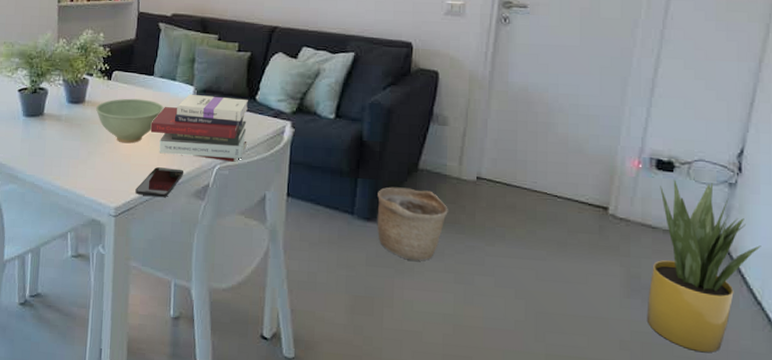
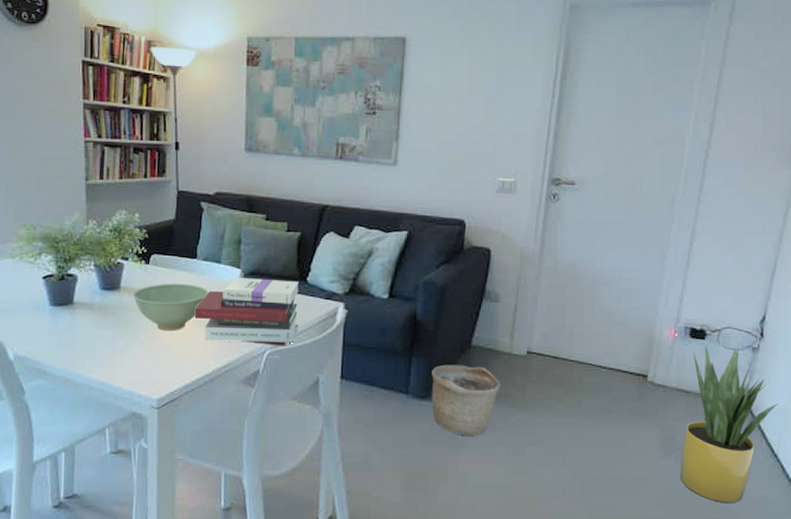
phone: present [135,167,184,198] -> none [180,355,232,386]

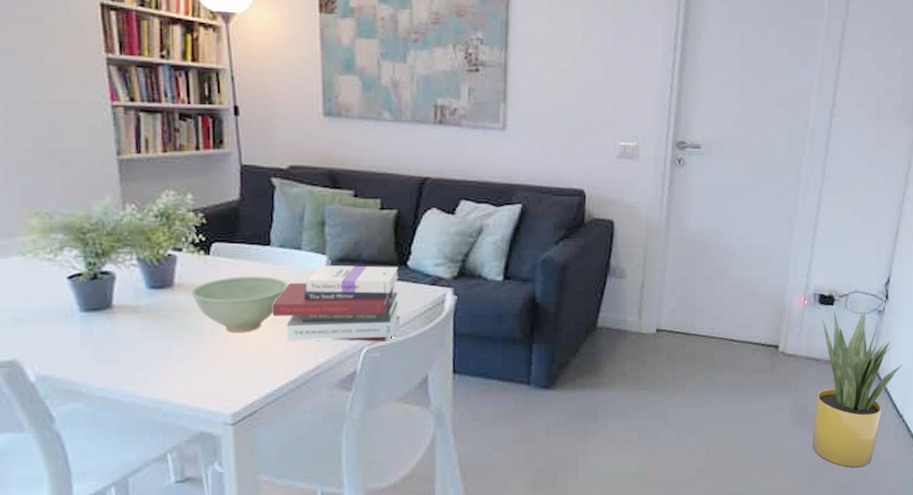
basket: present [431,364,500,436] -> none [555,348,629,424]

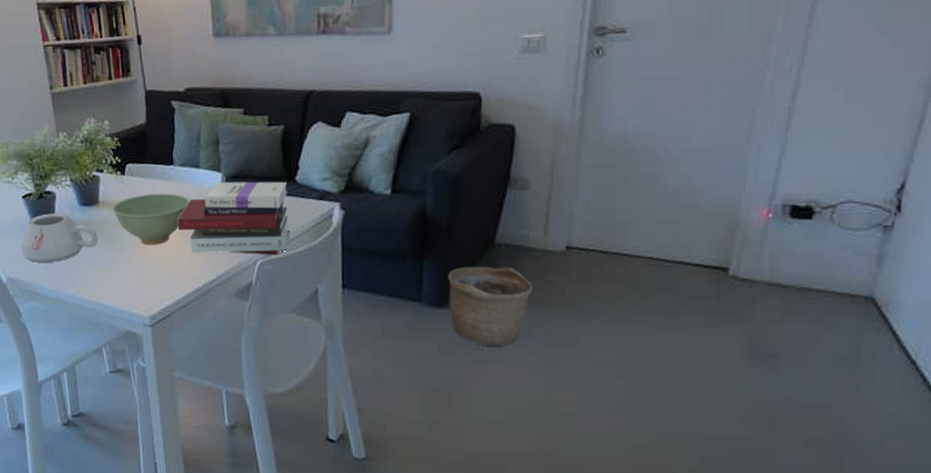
cup: none [61,296,171,356] -> present [21,213,99,262]
basket: none [555,348,629,424] -> present [448,266,533,347]
planter: present [812,312,903,468] -> none [772,227,920,421]

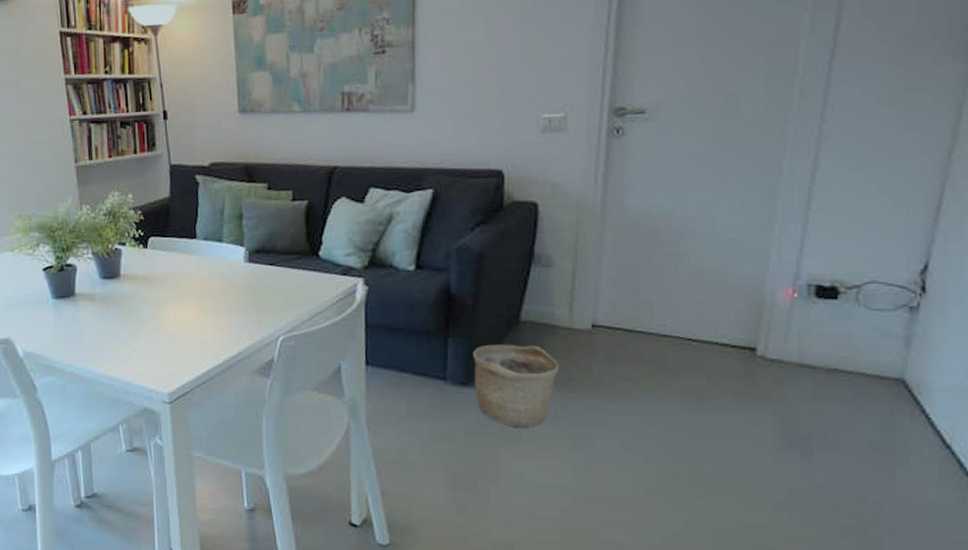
cup: present [21,213,99,262] -> none [40,286,119,336]
bowl: present [113,193,190,245] -> none [134,267,212,320]
books: present [177,181,291,255] -> none [199,256,313,331]

